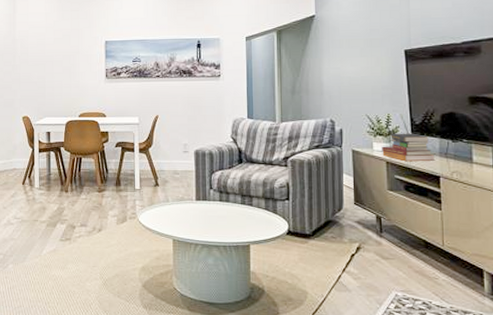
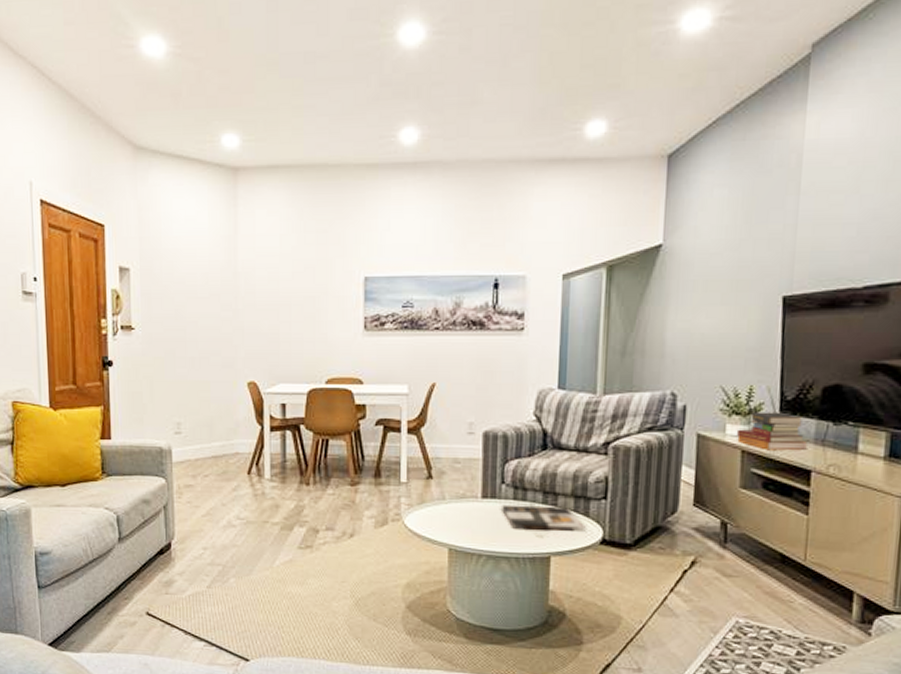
magazine: none [211,205,275,232] -> present [502,504,586,540]

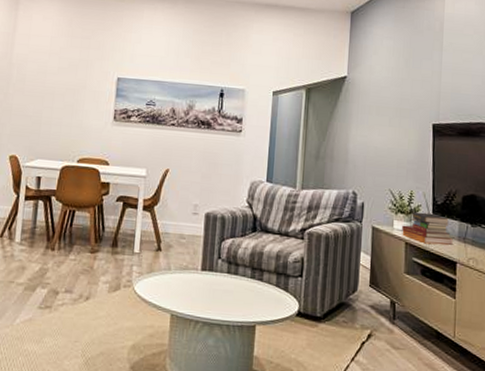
magazine: present [502,504,586,540] -> none [217,277,285,312]

